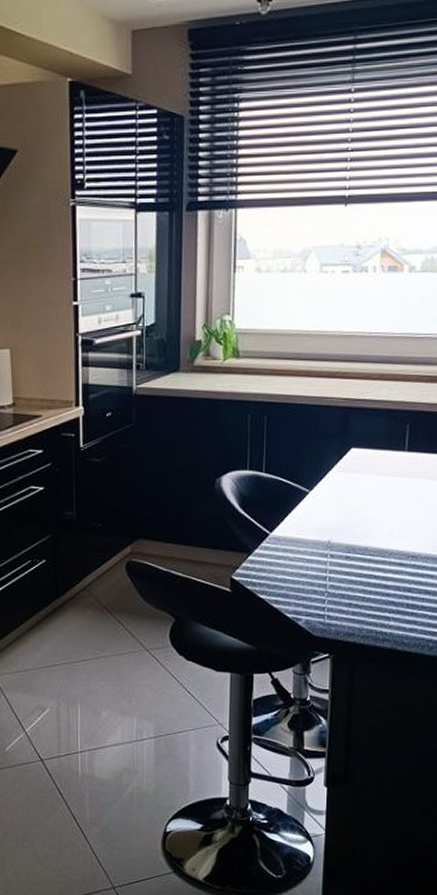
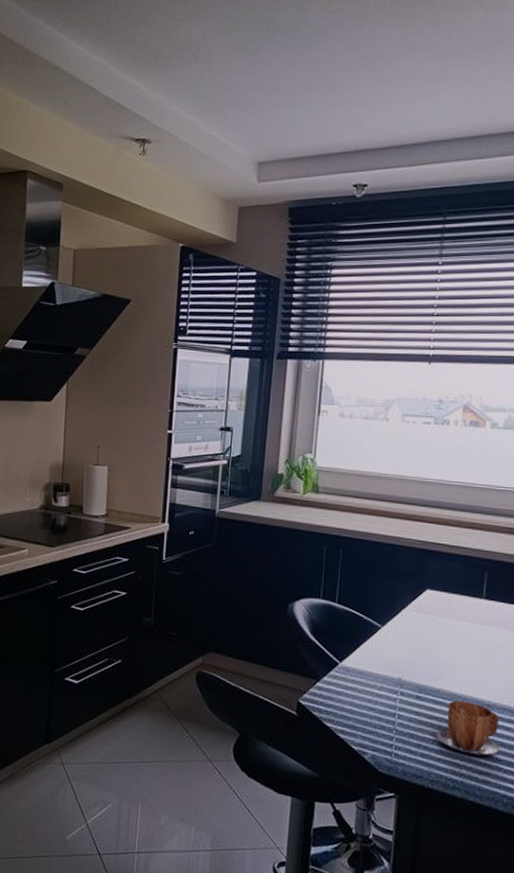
mug: none [365,556,425,606] -> present [435,701,500,756]

